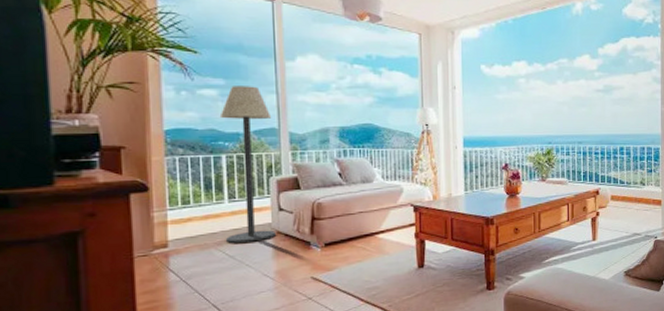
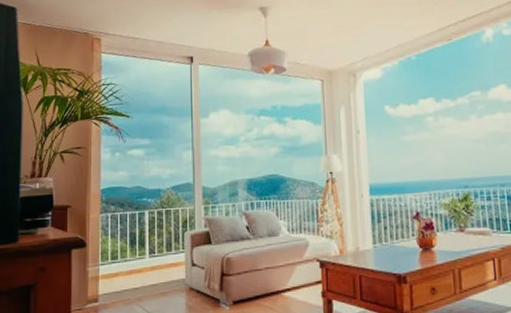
floor lamp: present [219,86,275,243] -> none [144,144,188,299]

